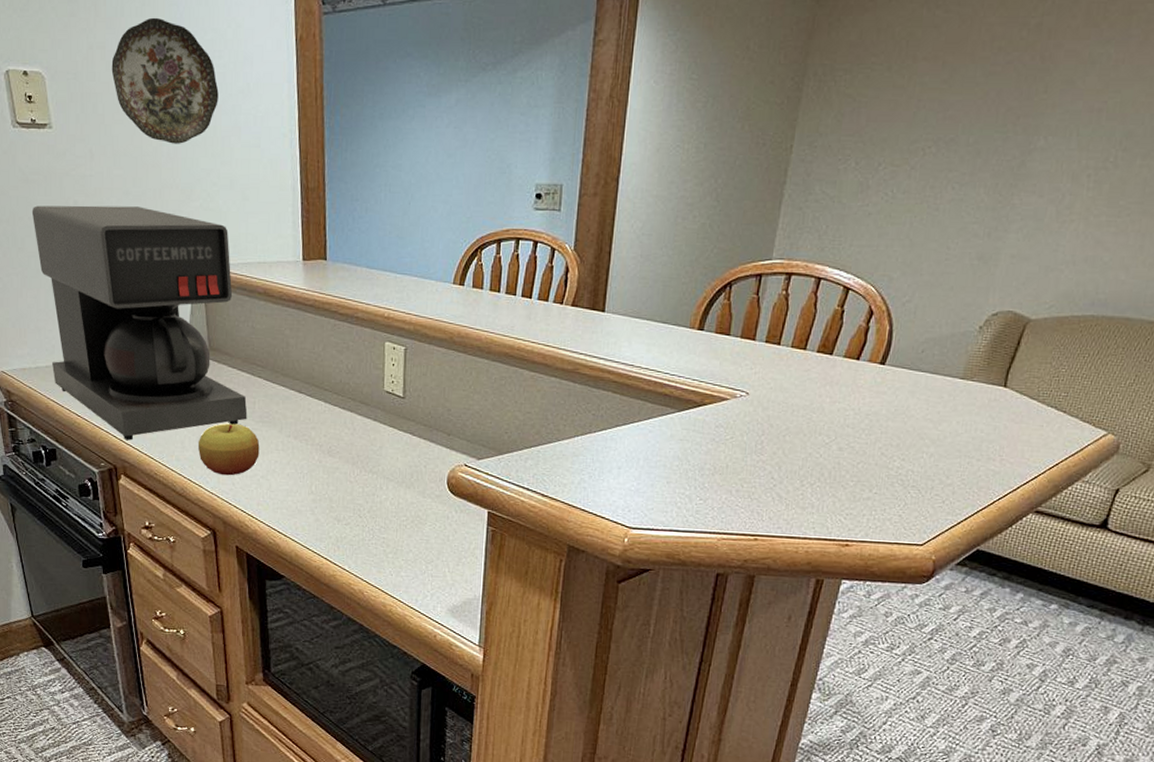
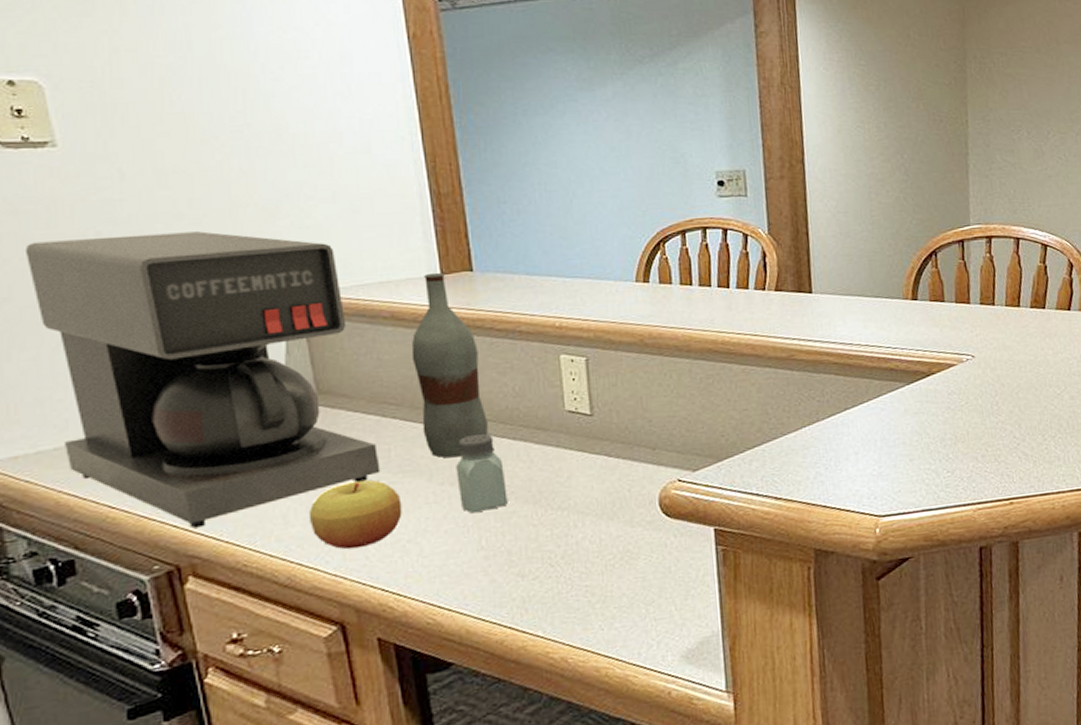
decorative plate: present [111,17,219,144] -> none [148,16,308,156]
bottle: none [276,259,326,417] -> present [411,273,488,458]
saltshaker: none [299,400,334,464] -> present [456,434,508,514]

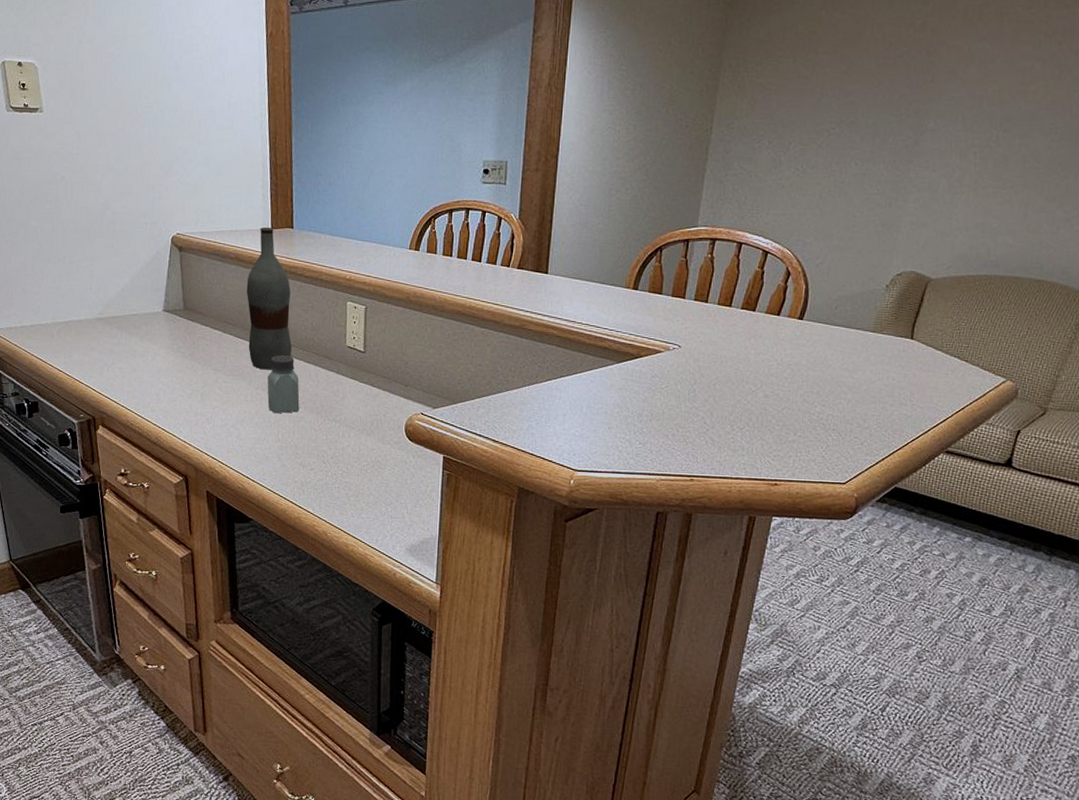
coffee maker: present [24,231,381,529] -> none [22,180,219,393]
apple: present [308,480,402,550] -> none [172,377,230,425]

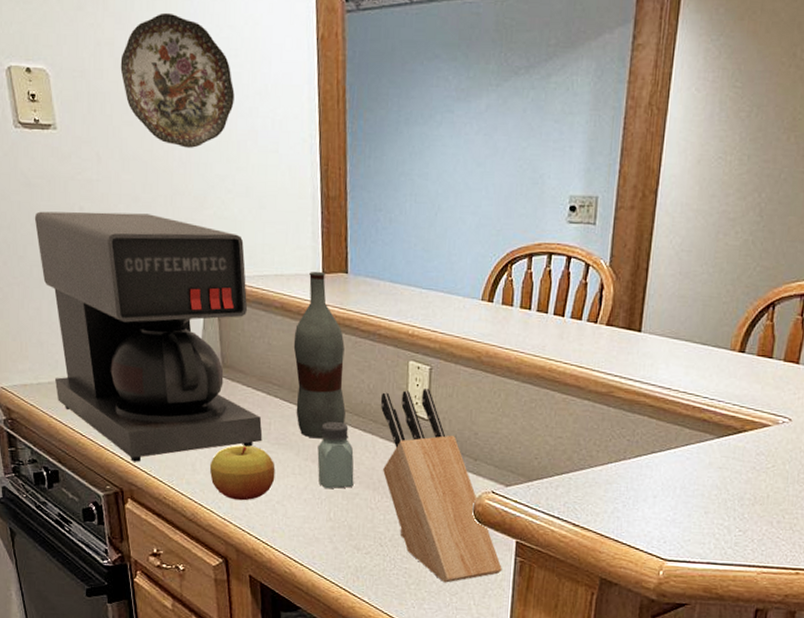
coffee maker: none [22,180,219,393] -> present [34,211,263,462]
decorative plate: none [99,16,196,126] -> present [120,12,235,148]
apple: none [172,377,230,425] -> present [209,445,275,501]
knife block: none [322,324,431,495] -> present [380,388,502,583]

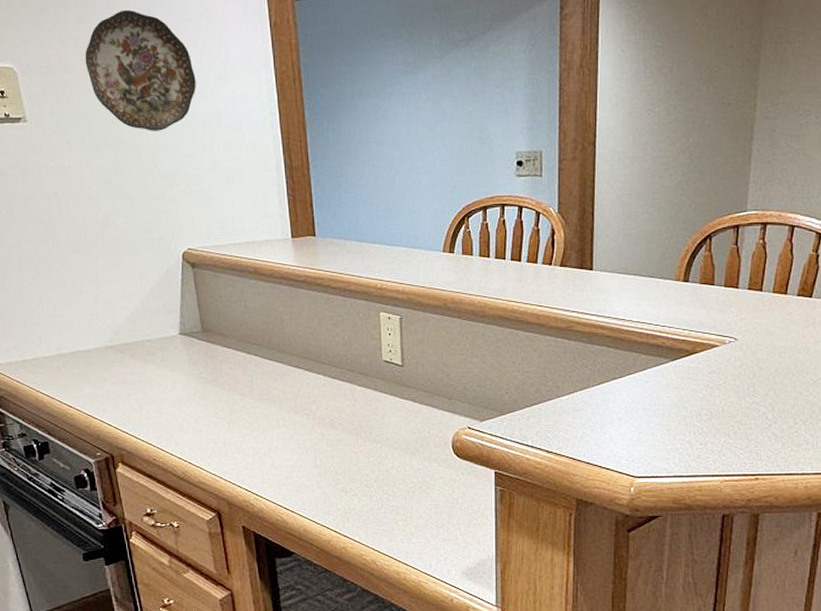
coffee maker: present [34,211,263,462] -> none [10,194,246,428]
apple: present [209,445,275,501] -> none [196,403,261,456]
bottle: present [293,272,346,439] -> none [269,237,324,392]
saltshaker: present [317,422,354,489] -> none [299,374,337,438]
knife block: present [380,388,502,583] -> none [355,336,484,517]

